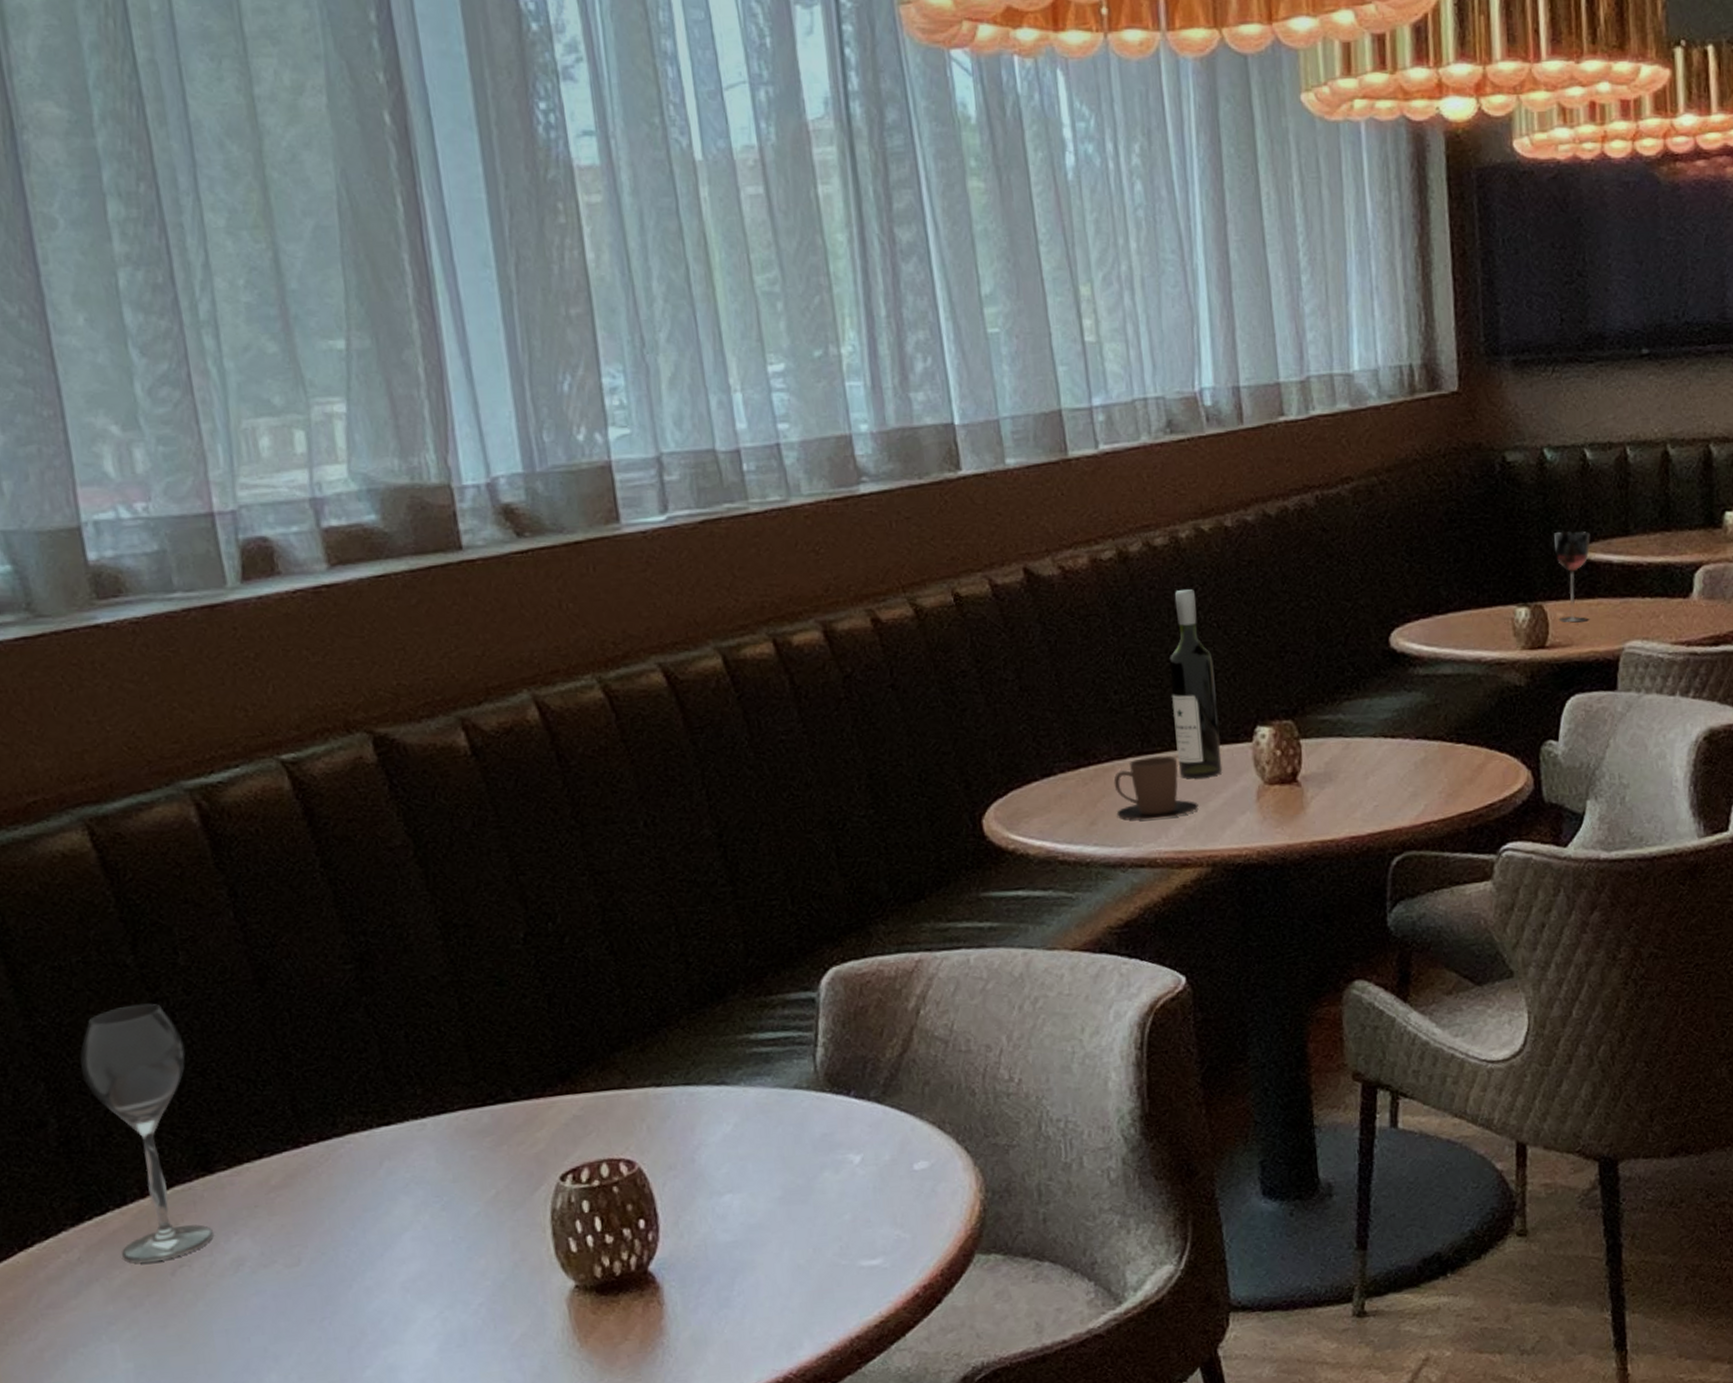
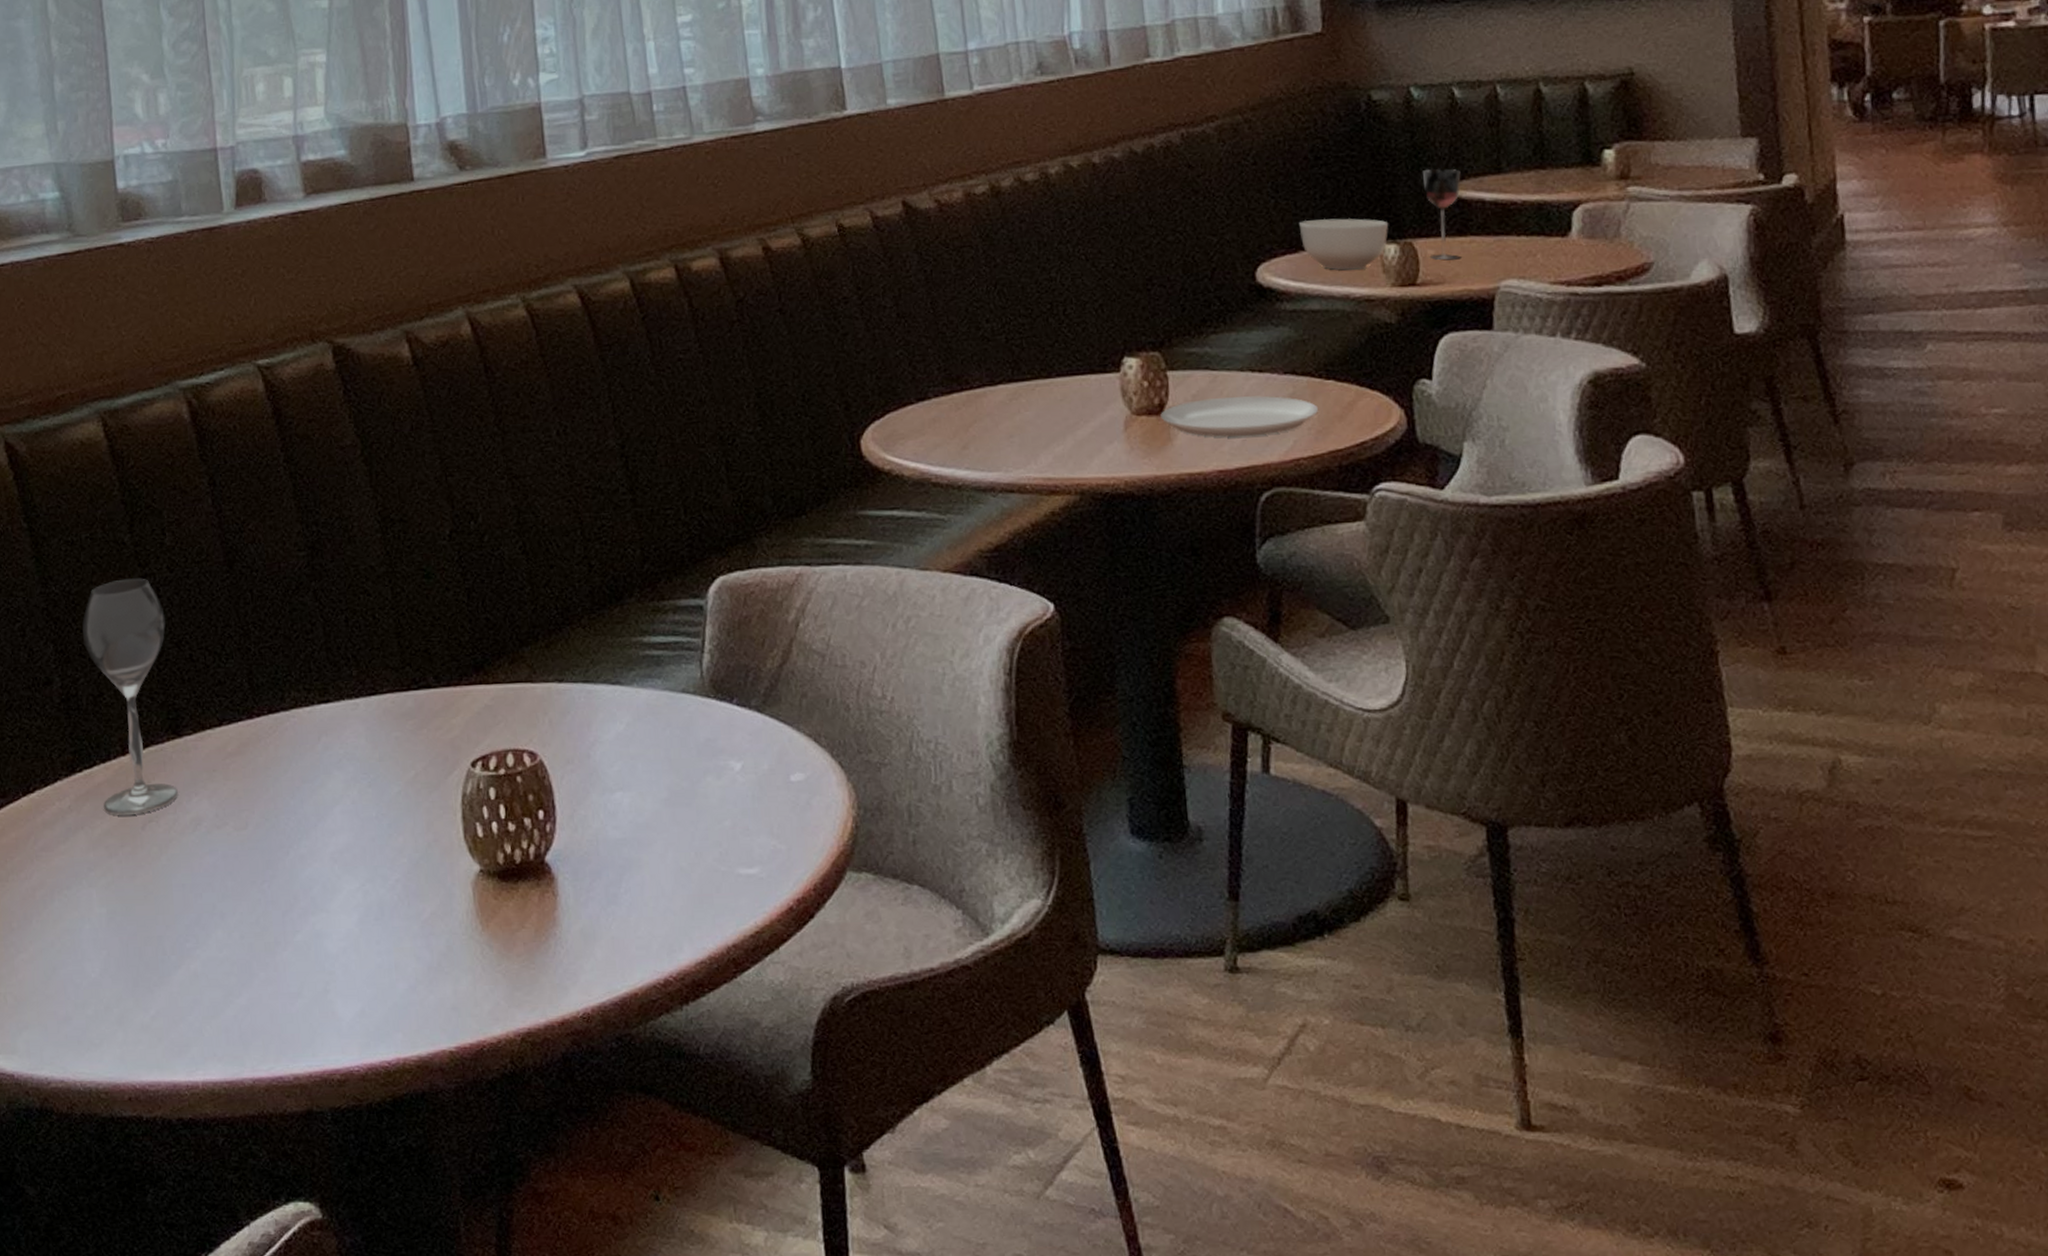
cup: present [1113,755,1199,820] -> none [985,383,1067,446]
bottle: present [1169,589,1223,779] -> none [1038,223,1091,407]
plate: none [1293,761,1450,804] -> present [1160,396,1319,437]
bowl: none [1432,582,1520,634] -> present [1298,218,1389,270]

